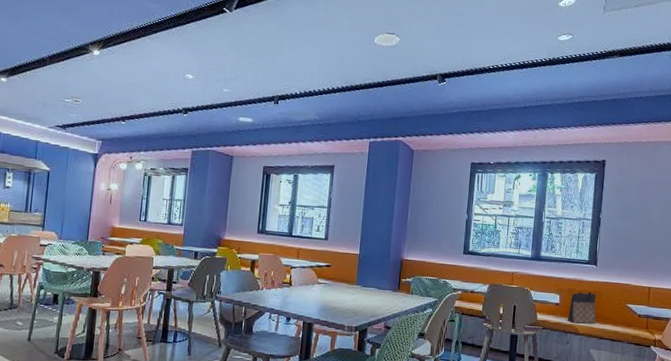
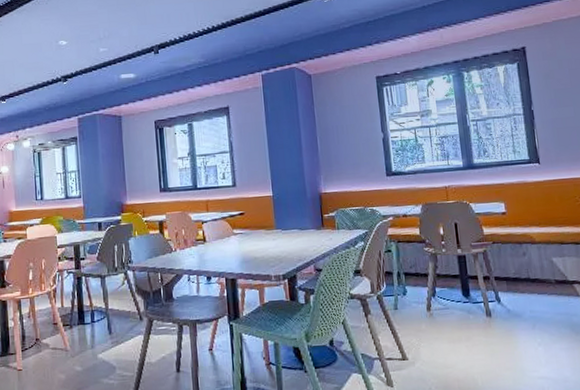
bag: present [567,291,596,324] -> none [518,193,553,231]

